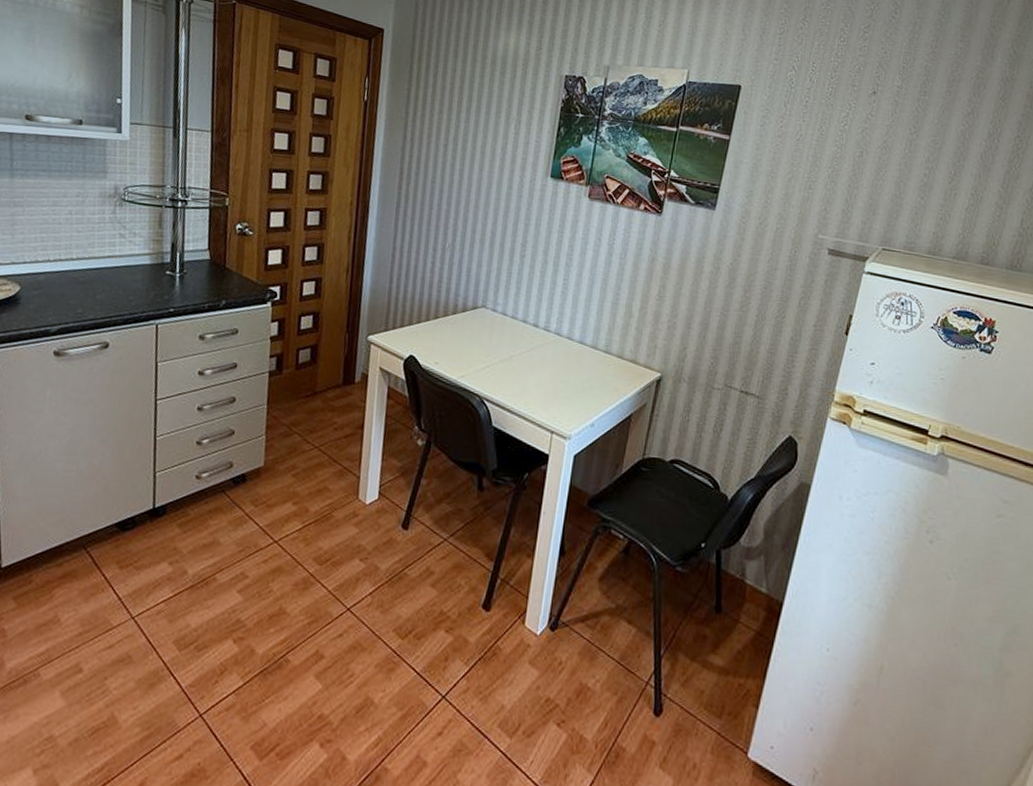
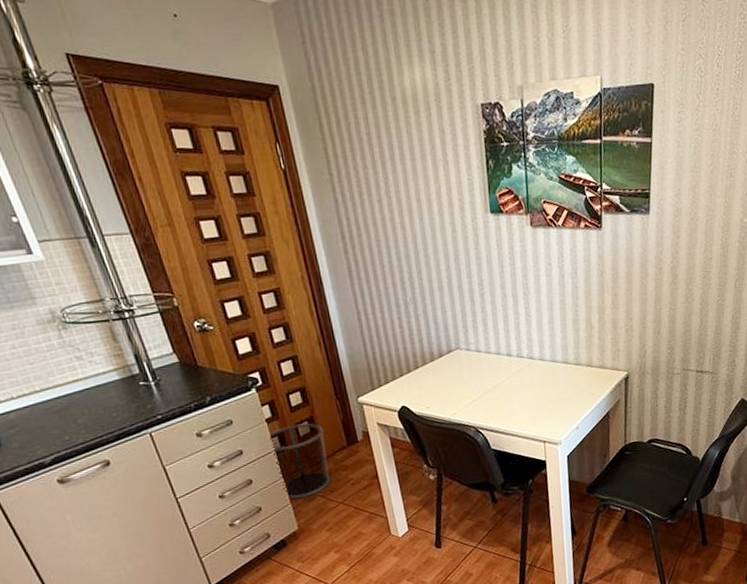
waste bin: none [263,348,324,431] -> present [270,423,331,499]

